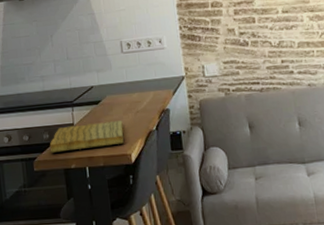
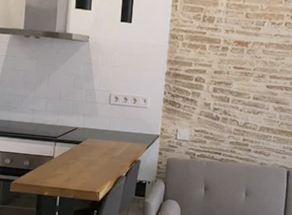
cutting board: present [49,120,124,153] -> none [27,158,98,182]

